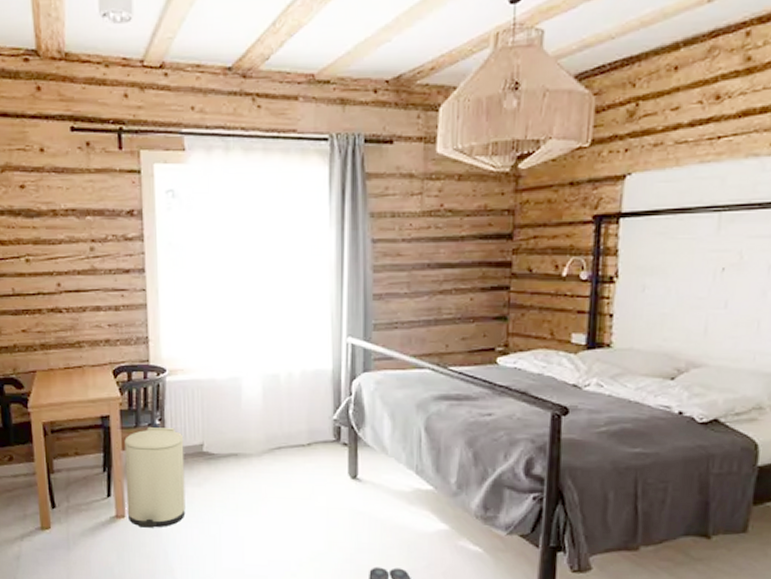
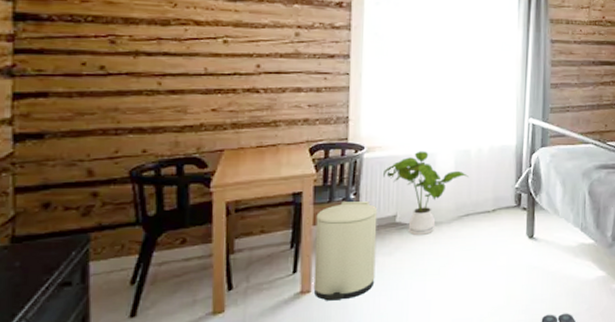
house plant: none [186,374,279,468] -> present [382,151,469,236]

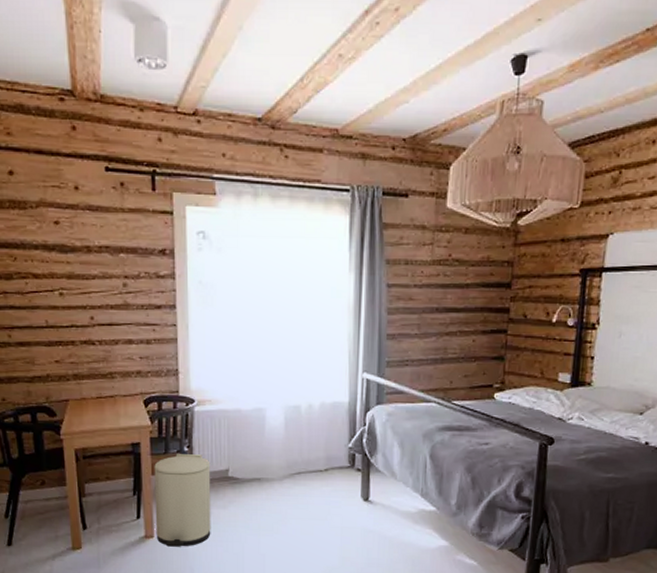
house plant: present [382,151,469,236] -> none [213,405,299,491]

